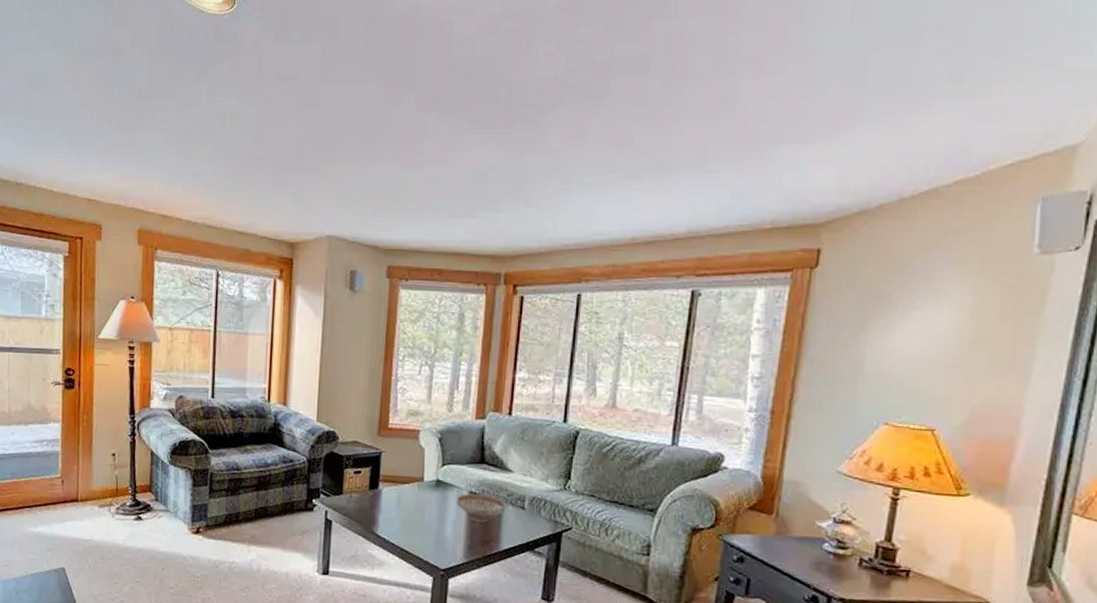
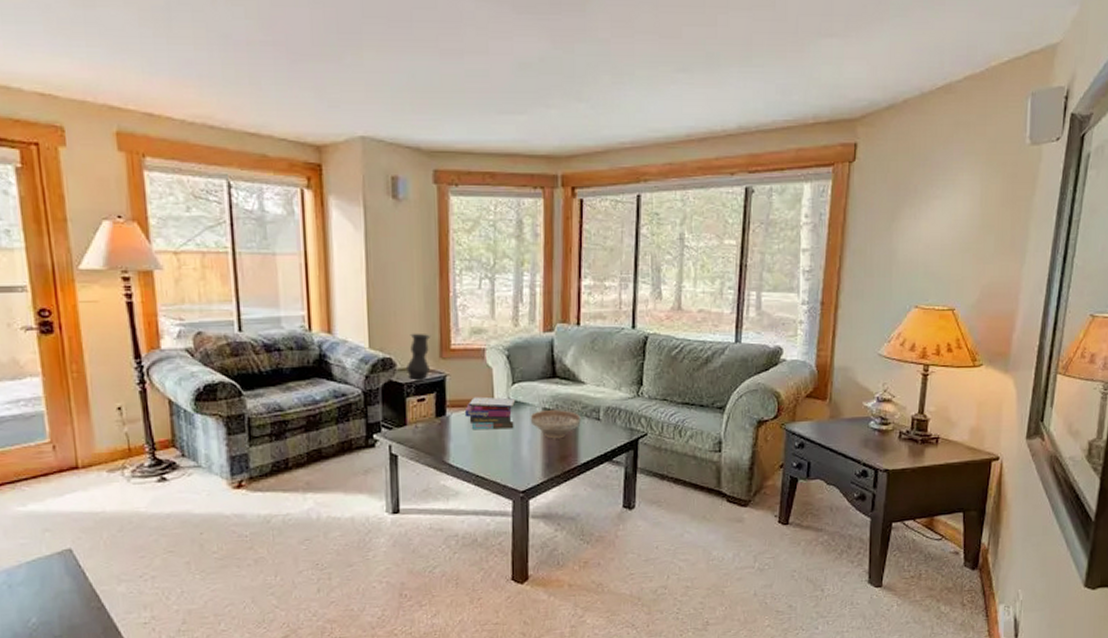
vase: none [347,410,372,455] -> present [407,333,431,381]
books: none [395,474,444,508] -> present [464,396,516,430]

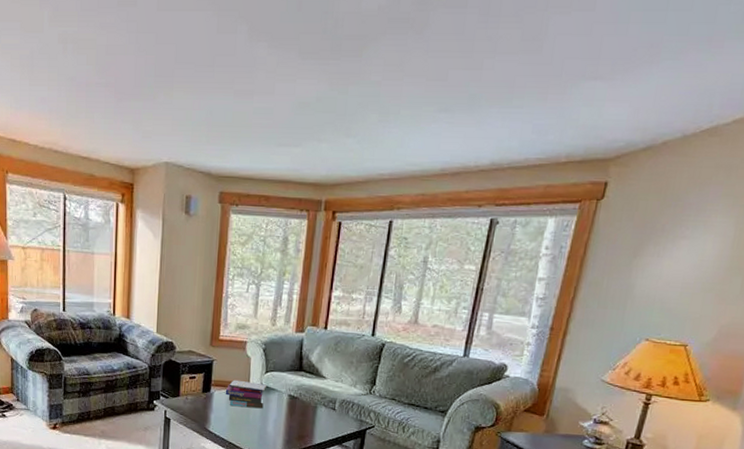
vase: present [407,333,431,381] -> none [183,324,205,362]
decorative bowl: present [530,410,581,439] -> none [277,396,319,422]

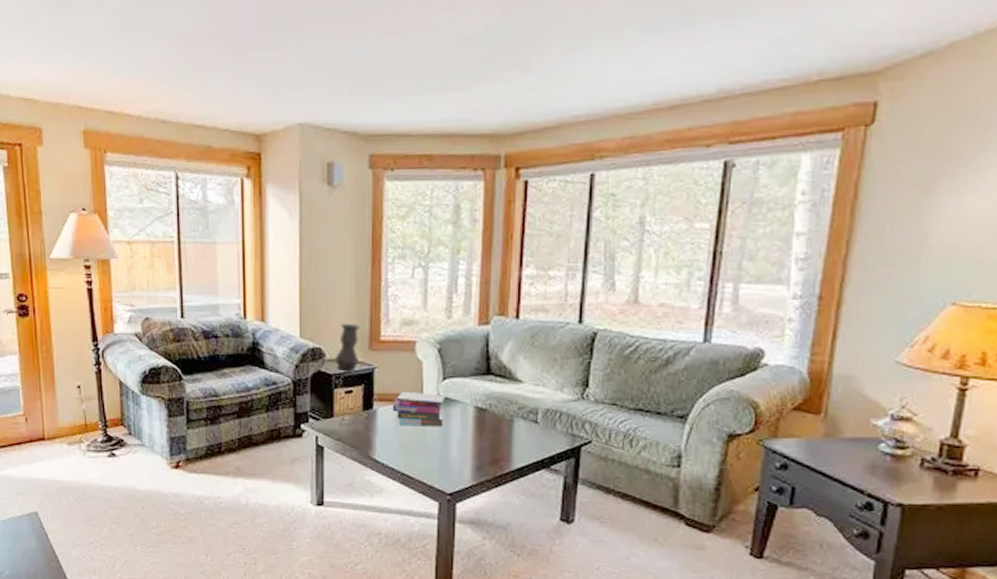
vase: none [183,324,205,362] -> present [336,323,361,372]

